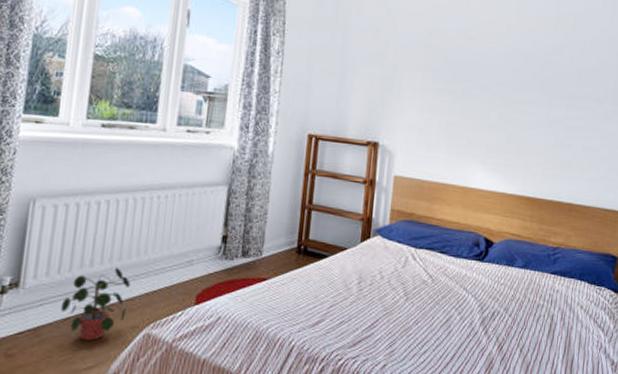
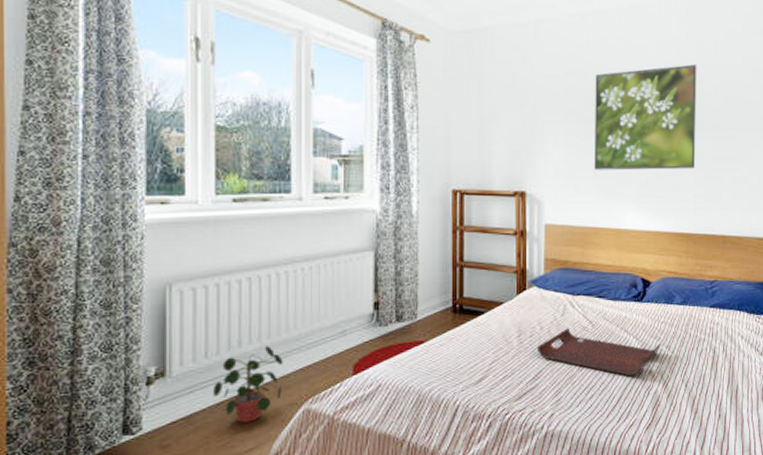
serving tray: none [375,280,499,335] -> present [536,328,661,376]
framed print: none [447,33,555,136] -> present [594,63,697,171]

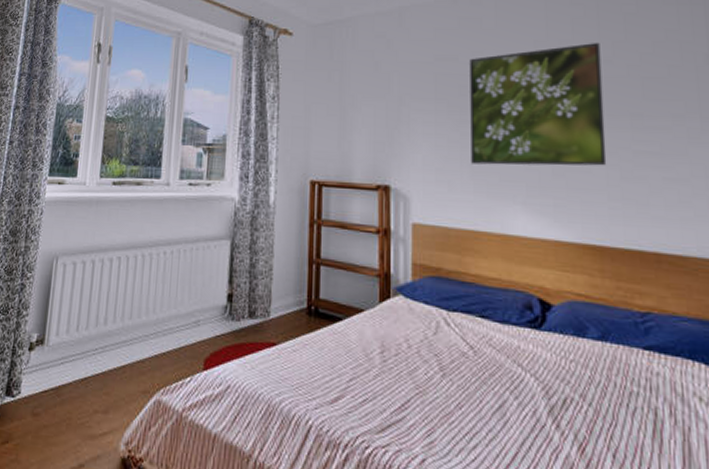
potted plant: present [212,346,283,423] -> none [78,327,141,404]
serving tray: present [536,328,661,376] -> none [403,351,572,428]

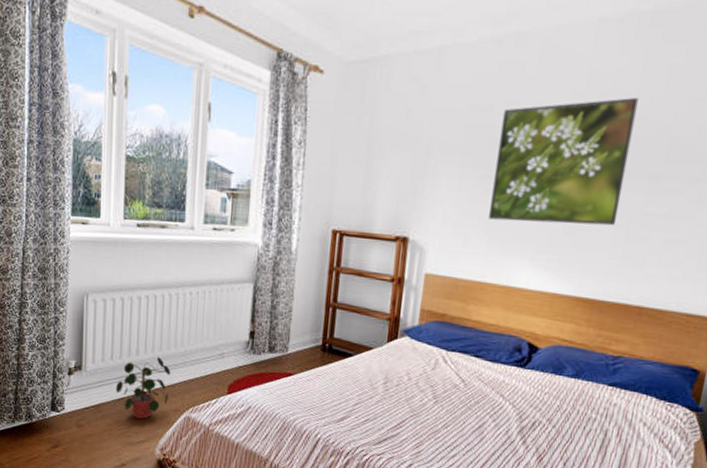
potted plant: none [78,327,141,404] -> present [115,357,171,419]

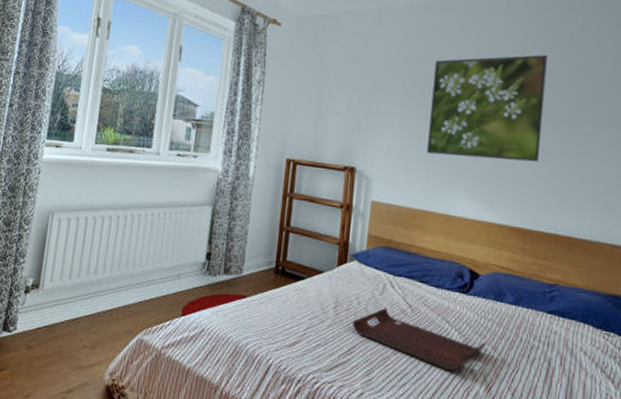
potted plant: present [115,357,171,419] -> none [70,277,127,341]
serving tray: none [402,383,541,443] -> present [352,308,486,372]

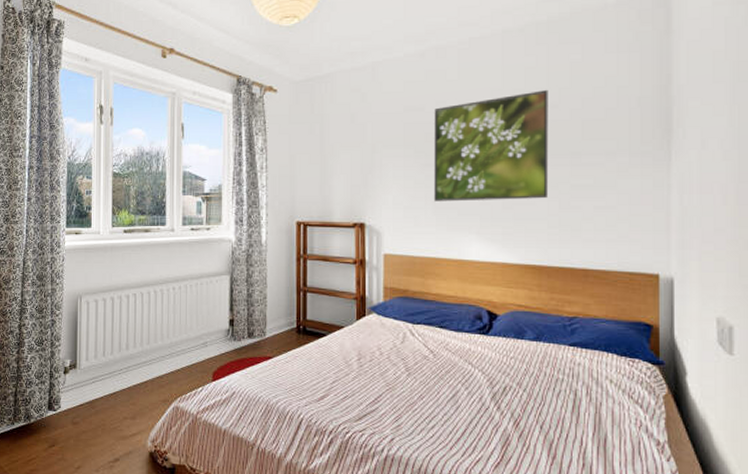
serving tray: present [352,308,486,372] -> none [376,356,511,411]

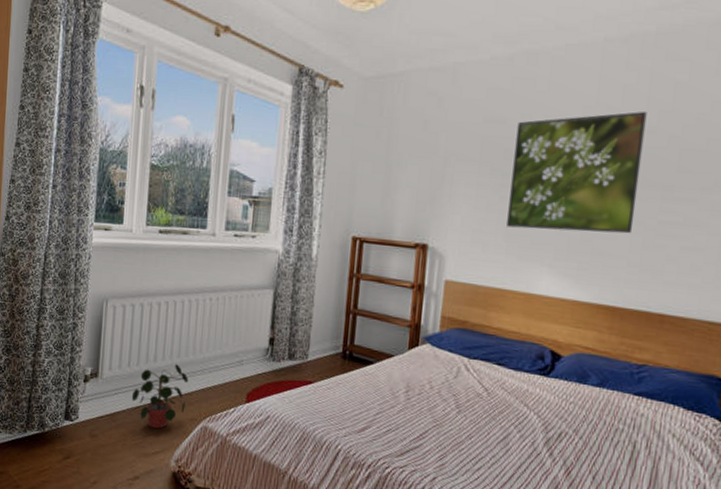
potted plant: none [107,350,159,412] -> present [131,364,189,429]

